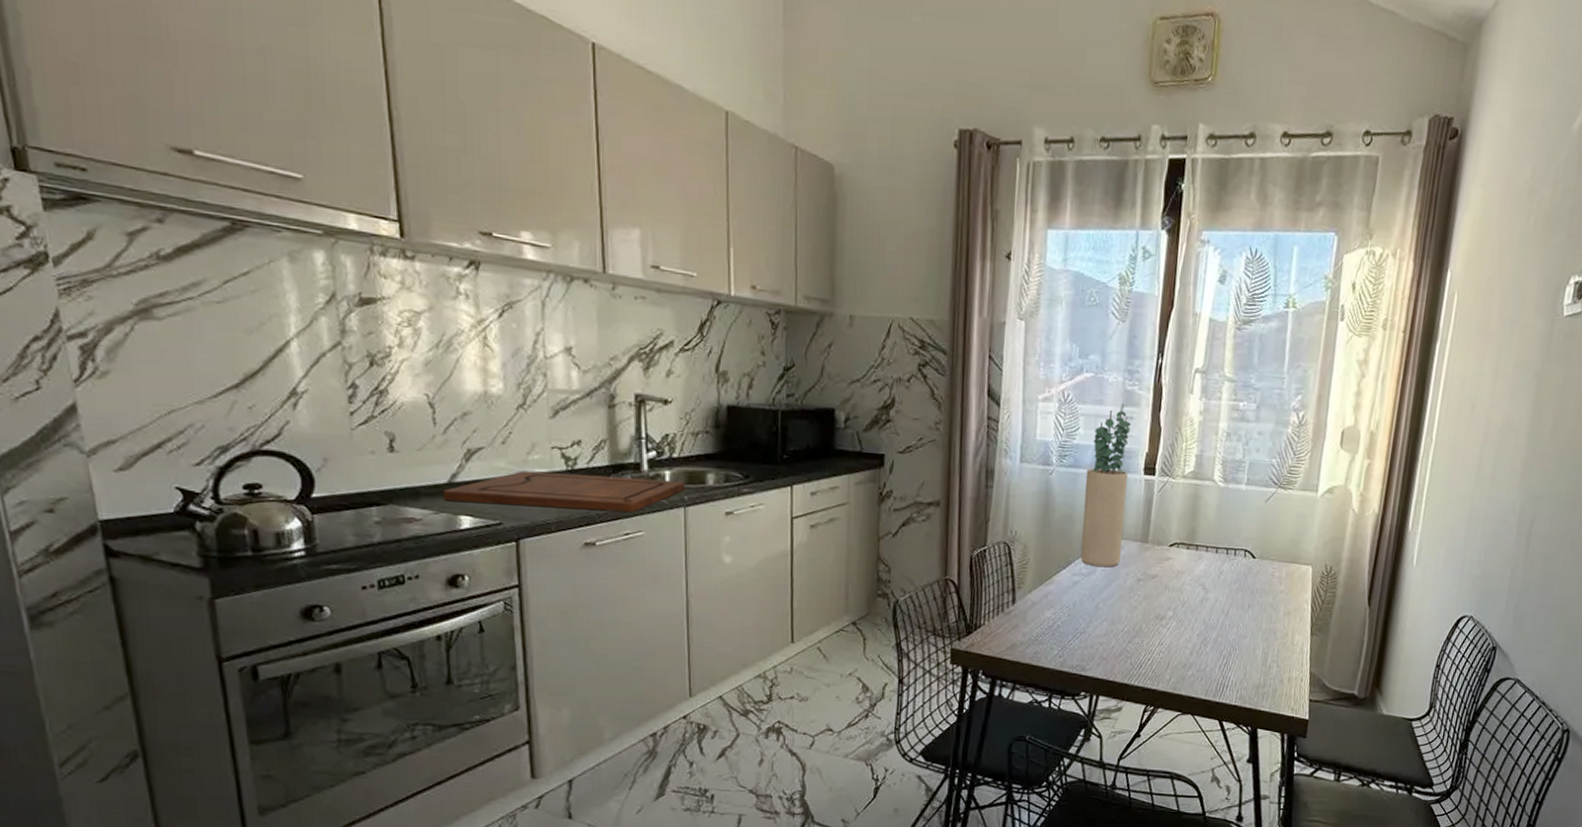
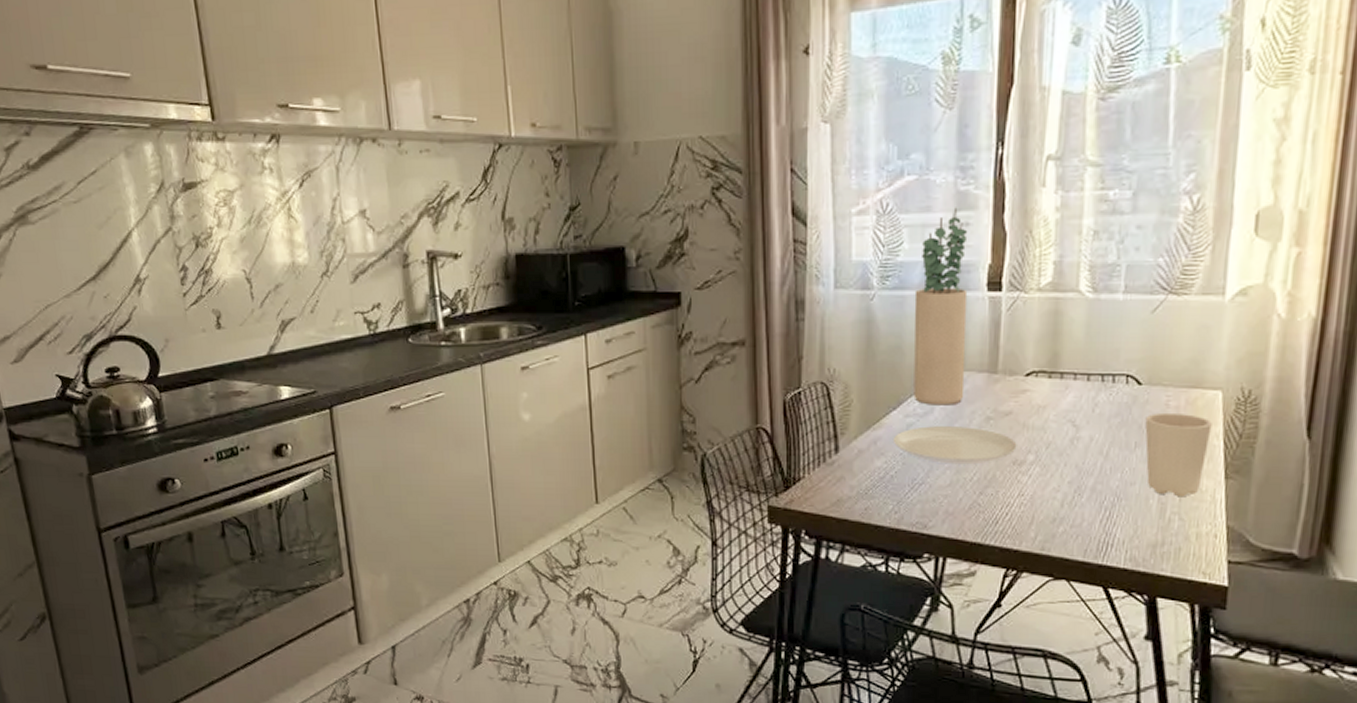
cutting board: present [442,470,686,513] -> none [263,337,481,374]
plate: none [1061,584,1160,618] -> present [892,426,1017,465]
cup: none [1255,582,1304,649] -> present [1145,414,1212,498]

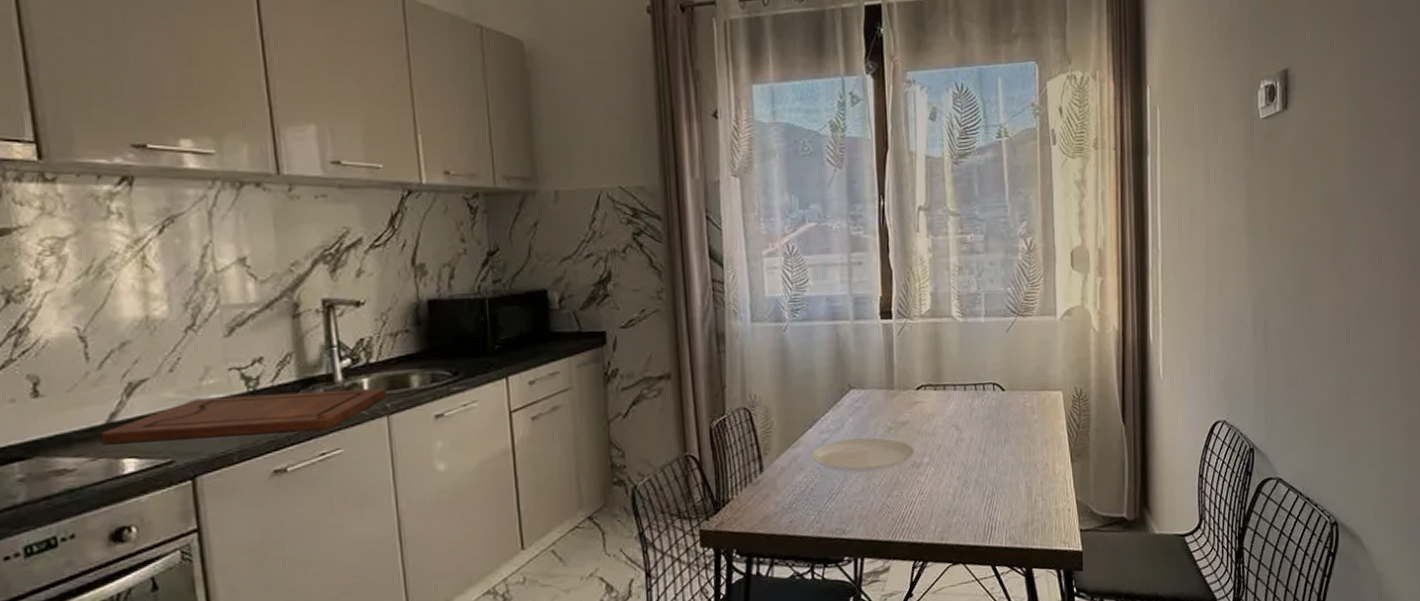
cutting board: none [263,337,481,374] -> present [100,387,388,445]
vase: present [913,207,968,406] -> none [821,249,868,421]
cup: present [1145,414,1212,498] -> none [1010,412,1058,481]

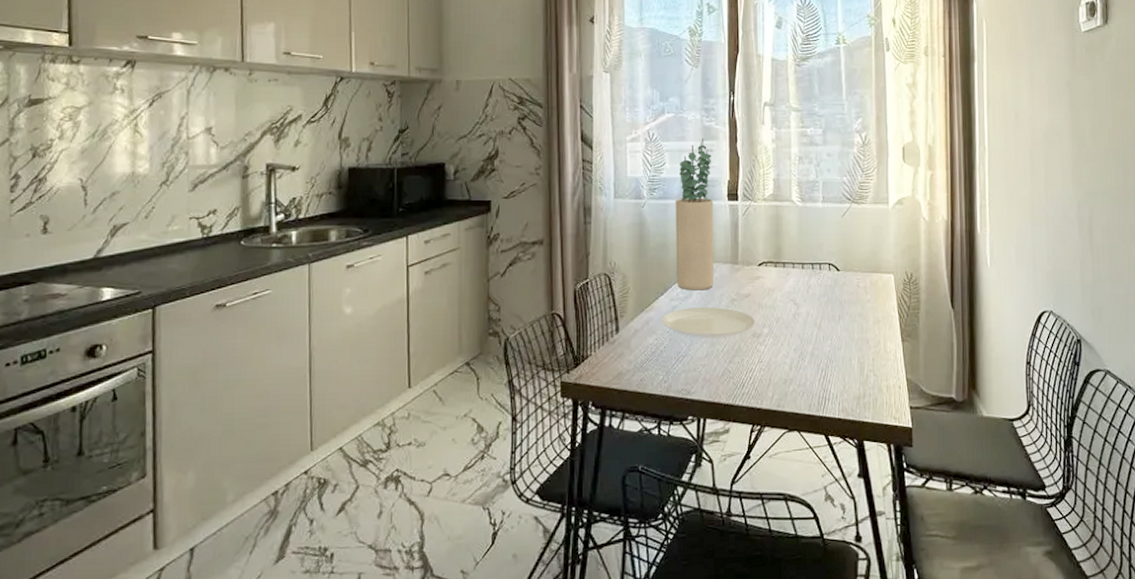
cutting board: present [100,387,388,445] -> none [88,239,310,276]
vase: none [821,249,868,421] -> present [675,138,715,291]

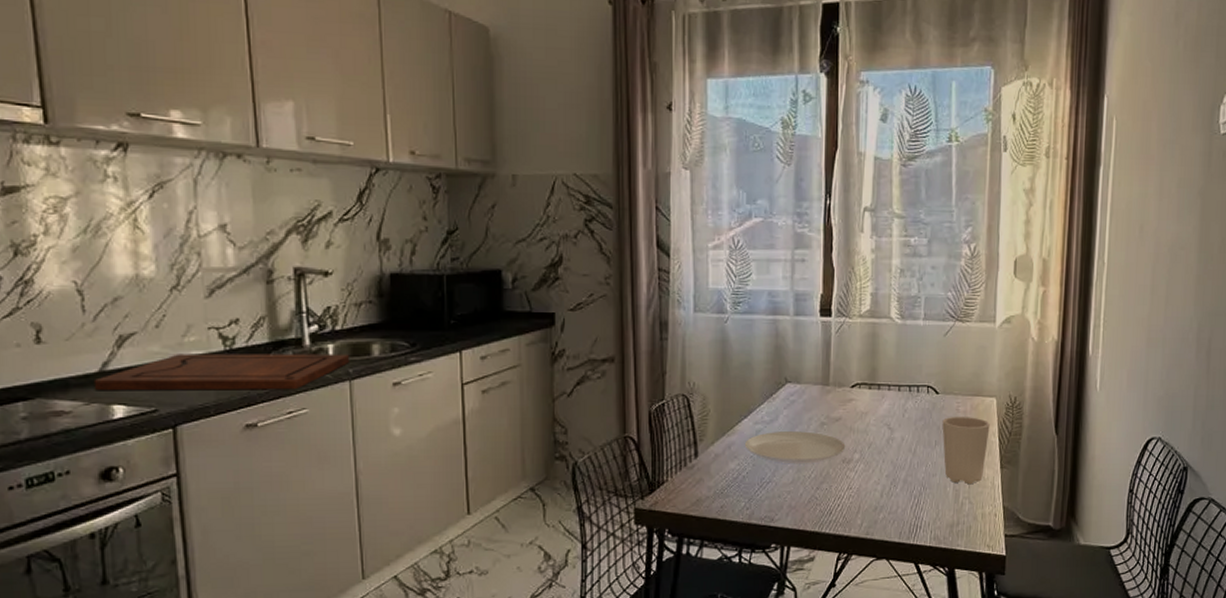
cutting board: none [88,239,310,276] -> present [93,354,350,391]
vase: present [675,138,715,291] -> none [761,246,805,414]
cup: none [844,292,889,358] -> present [942,417,990,485]

